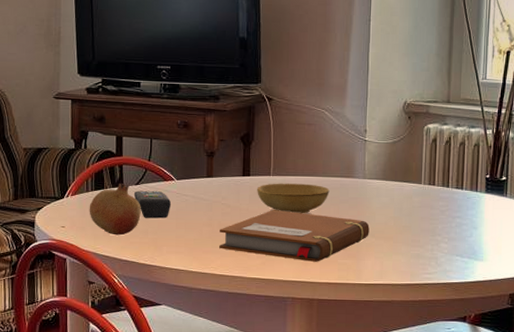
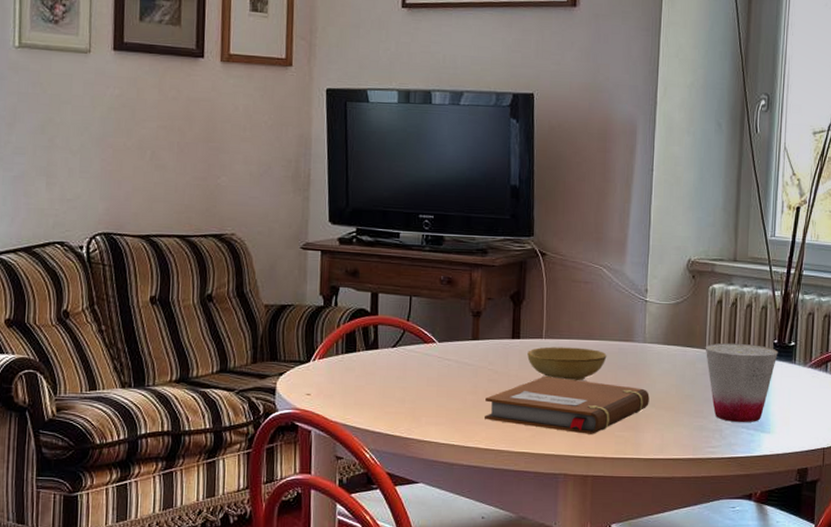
fruit: present [89,182,141,236] -> none [338,345,398,405]
remote control: present [133,190,171,219] -> none [389,353,431,386]
cup: none [421,178,490,252] -> present [705,342,778,423]

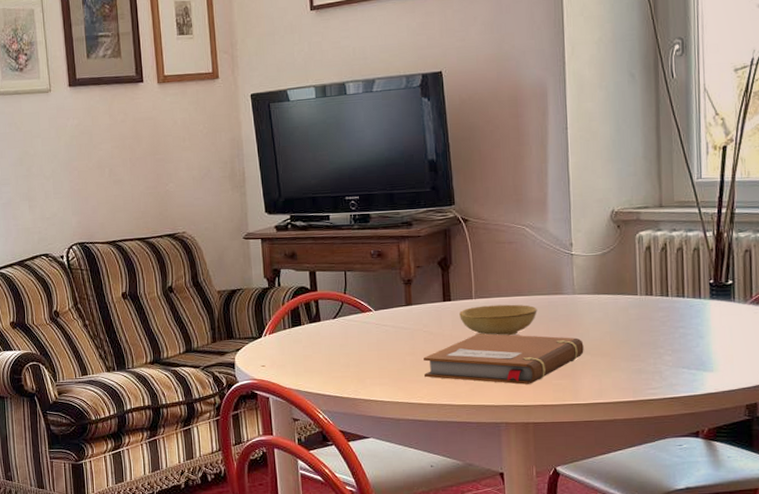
cup: present [705,342,778,423] -> none [637,286,715,364]

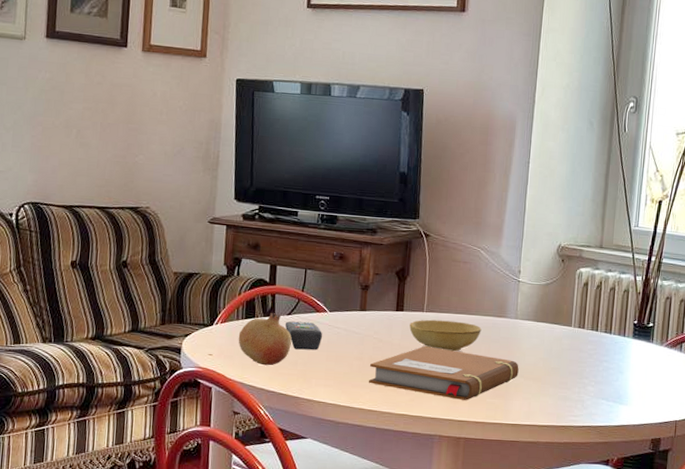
fruit: none [287,318,341,371] -> present [238,312,292,366]
remote control: none [331,322,371,352] -> present [285,321,322,351]

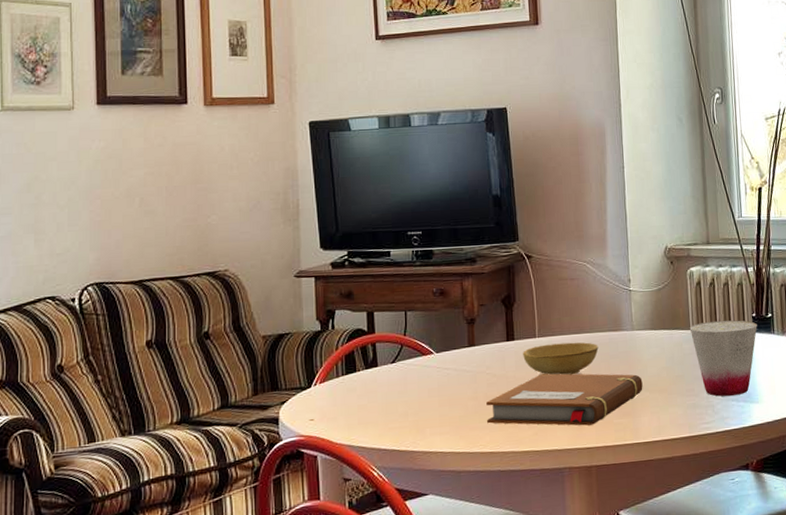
fruit: present [238,312,292,366] -> none [340,363,399,423]
remote control: present [285,321,322,351] -> none [389,367,431,399]
cup: none [571,321,637,395] -> present [689,320,757,397]

